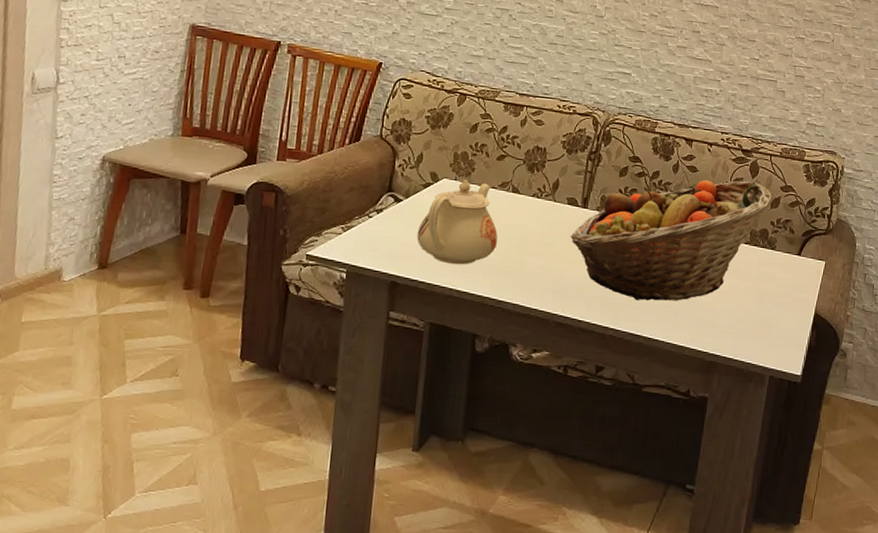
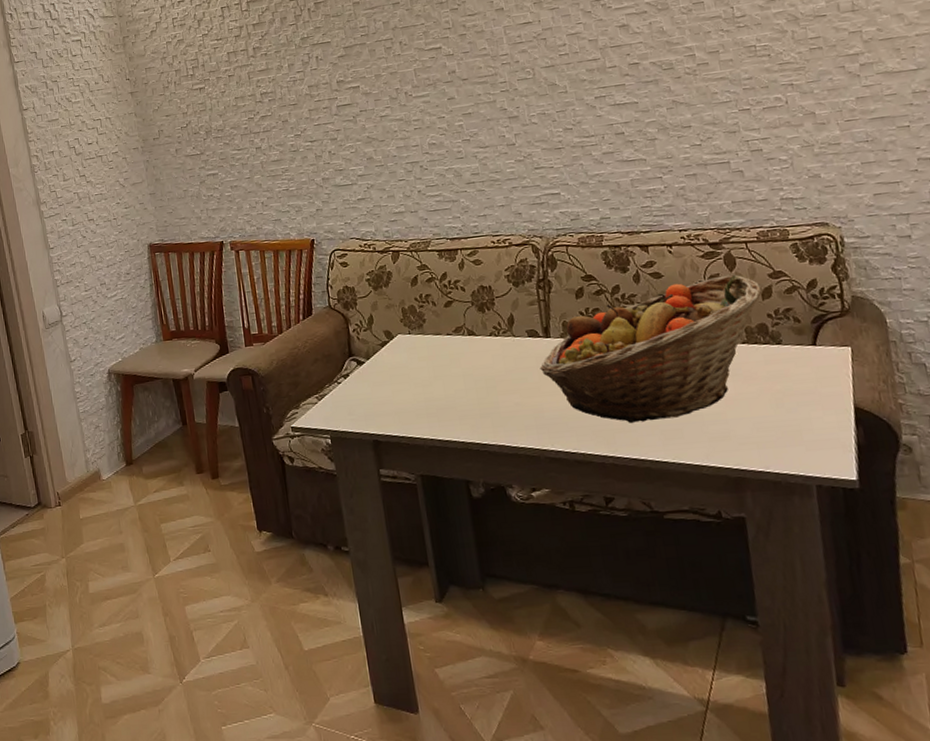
teapot: present [417,179,498,265] -> none [386,331,467,416]

